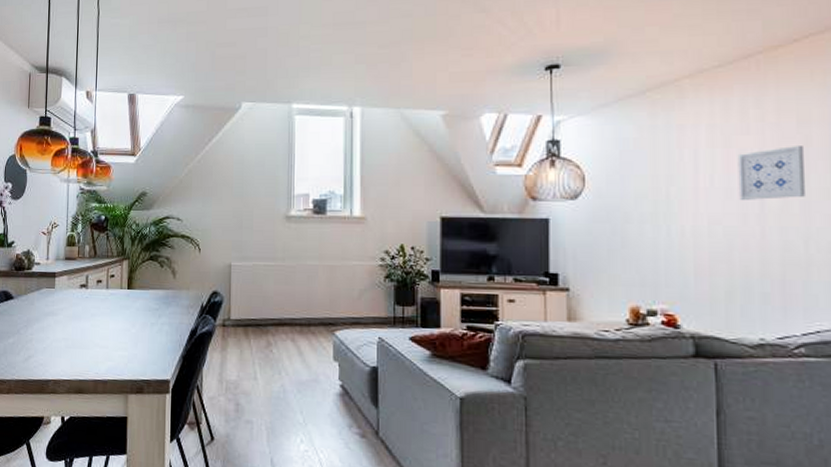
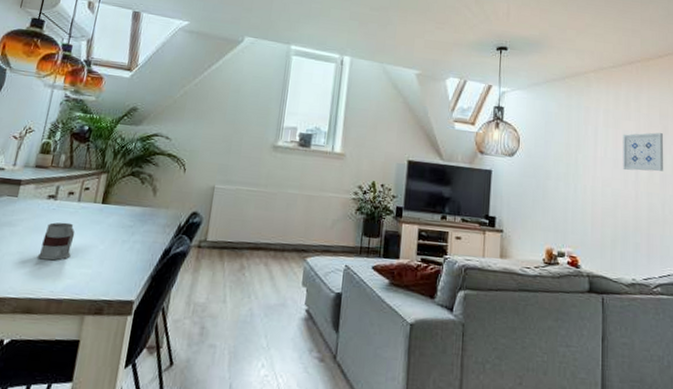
mug: none [80,309,108,345] -> present [38,222,75,261]

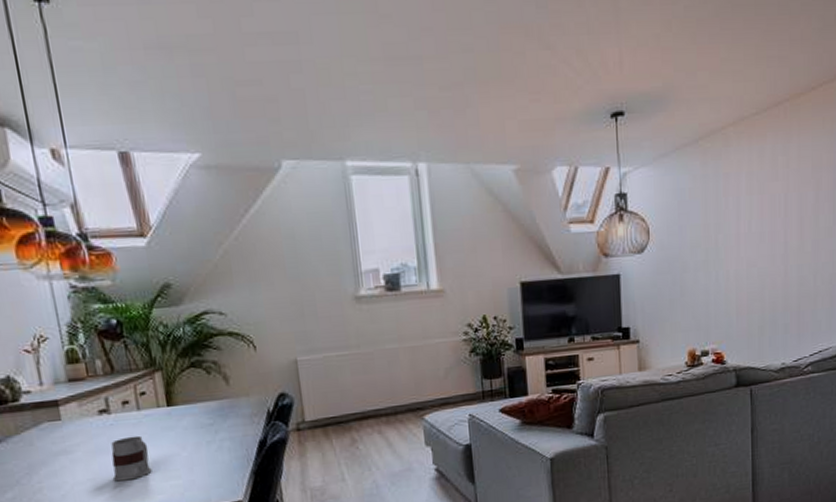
wall art: present [622,132,664,172] -> none [769,190,817,243]

